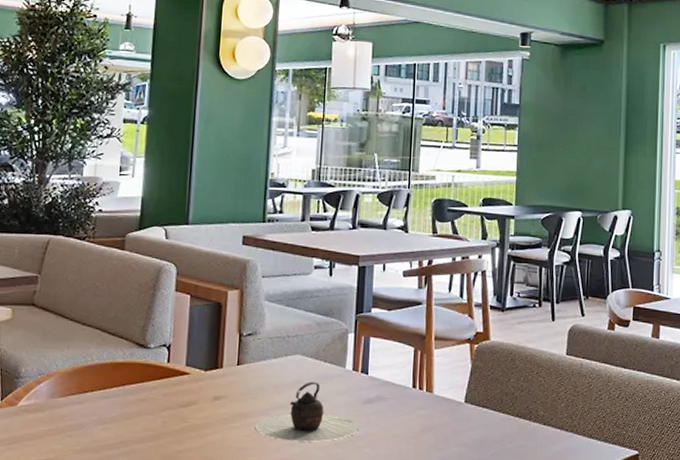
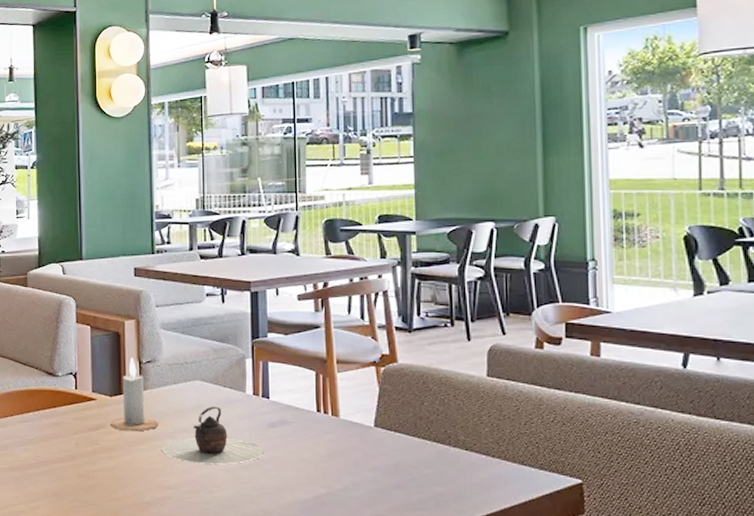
candle: none [203,329,255,408] -> present [110,357,159,432]

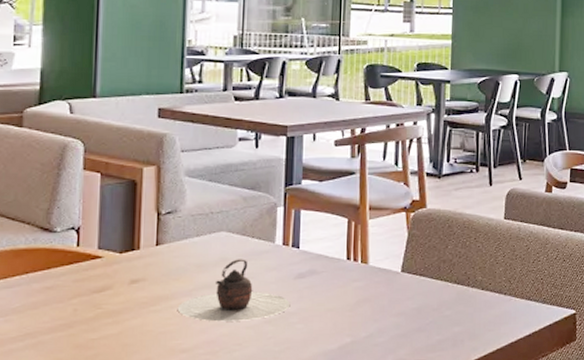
candle: present [110,357,159,432] -> none [118,208,177,292]

